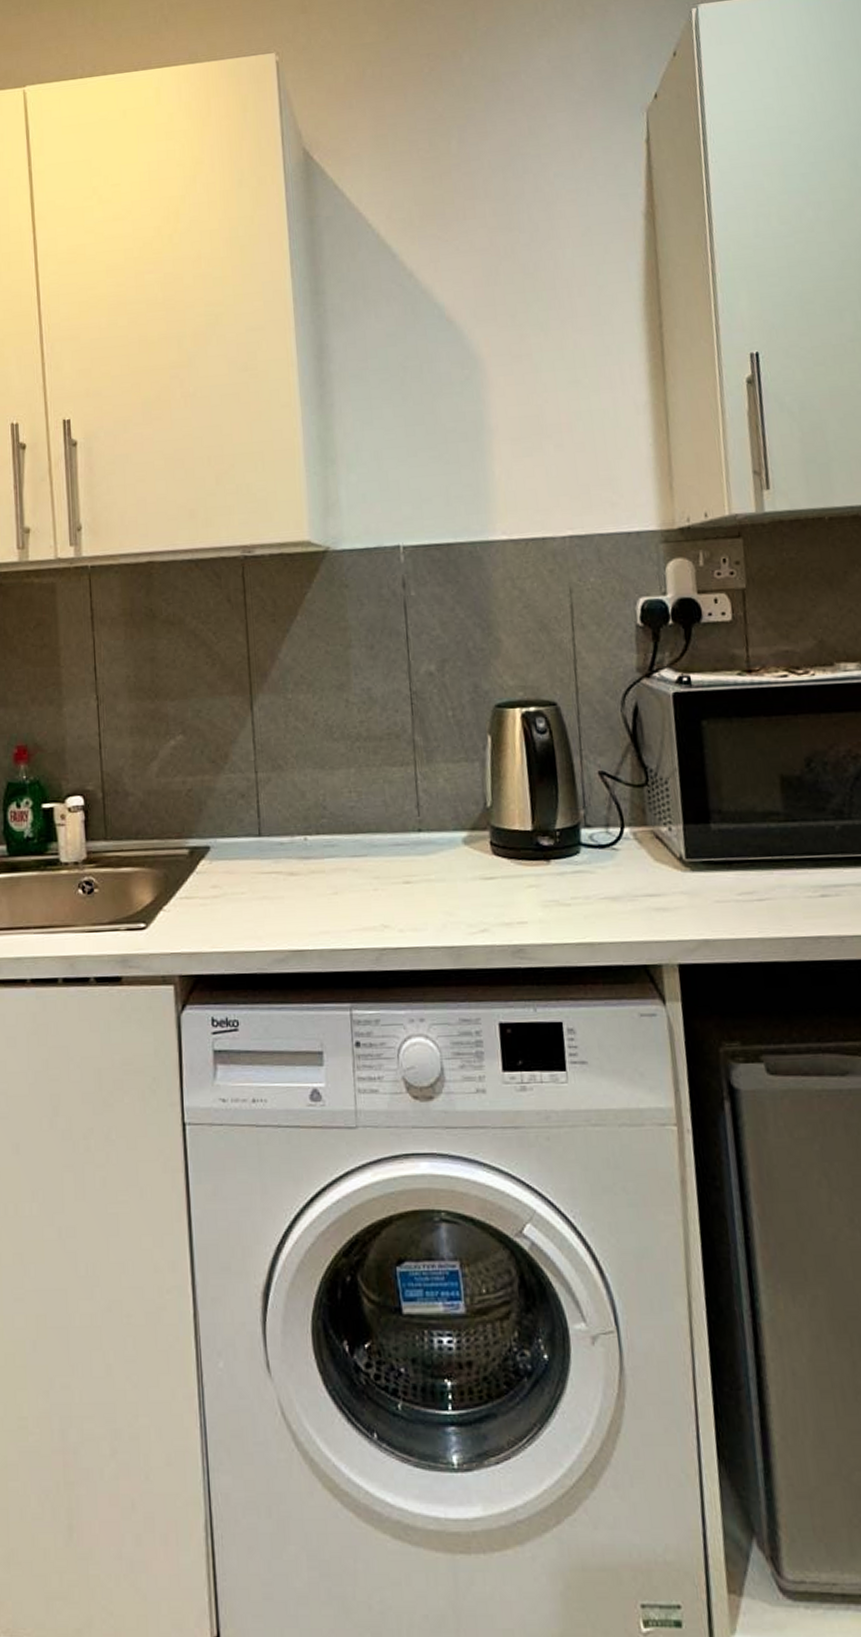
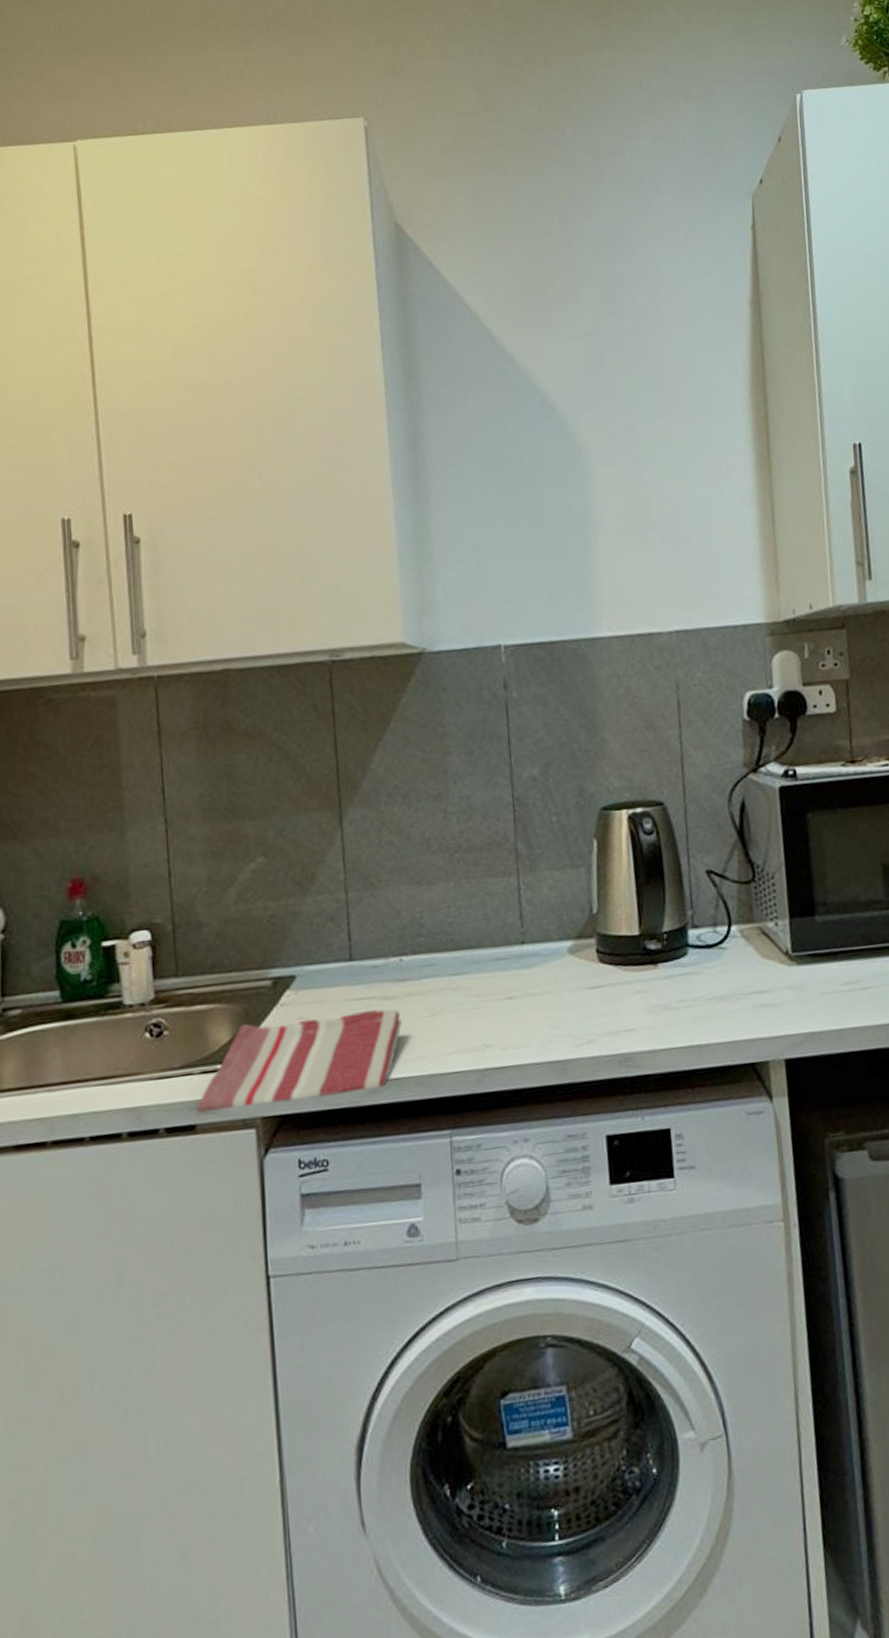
dish towel: none [123,884,306,967] -> present [198,1009,402,1114]

